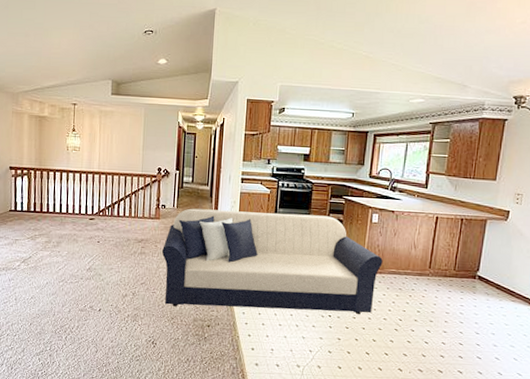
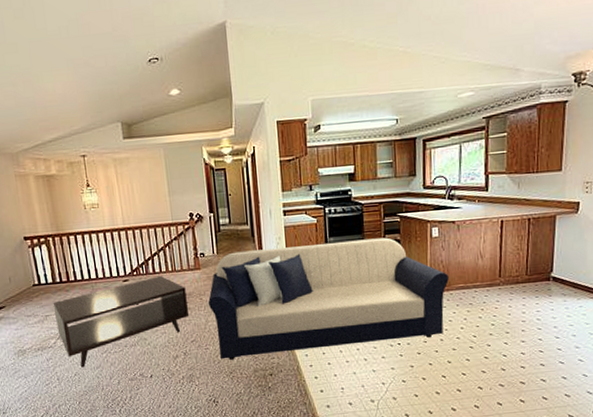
coffee table: none [23,219,144,292] -> present [53,275,190,368]

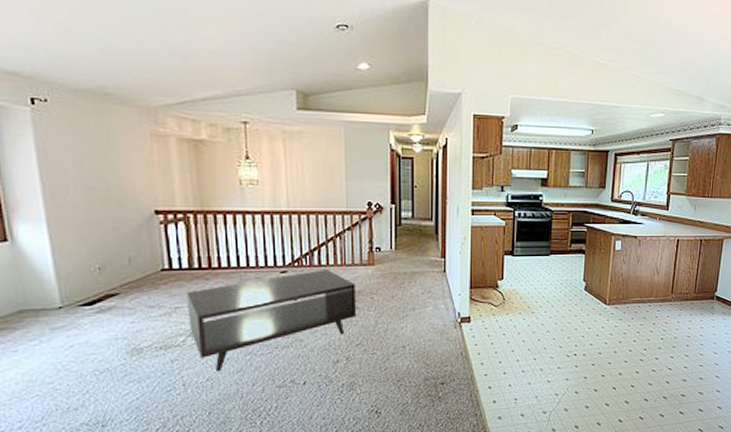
sofa: present [208,237,449,360] -> none [379,247,627,367]

